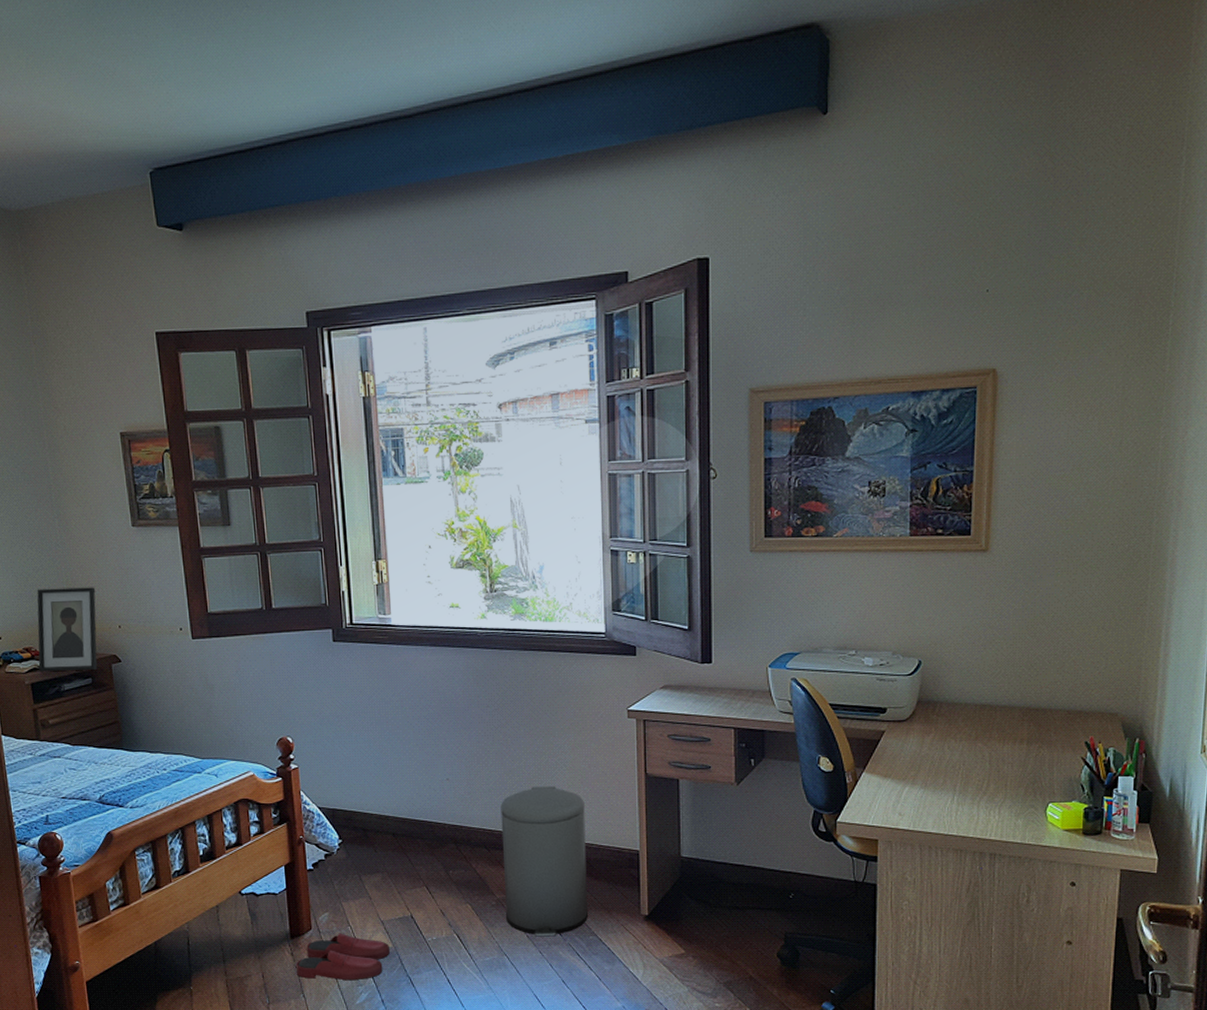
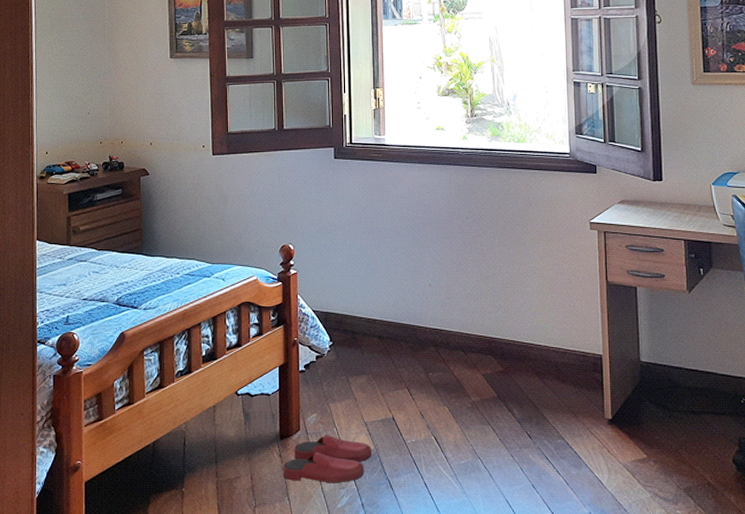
picture frame: present [37,587,98,672] -> none [76,109,134,184]
pedal bin: present [500,786,588,937] -> none [477,293,556,440]

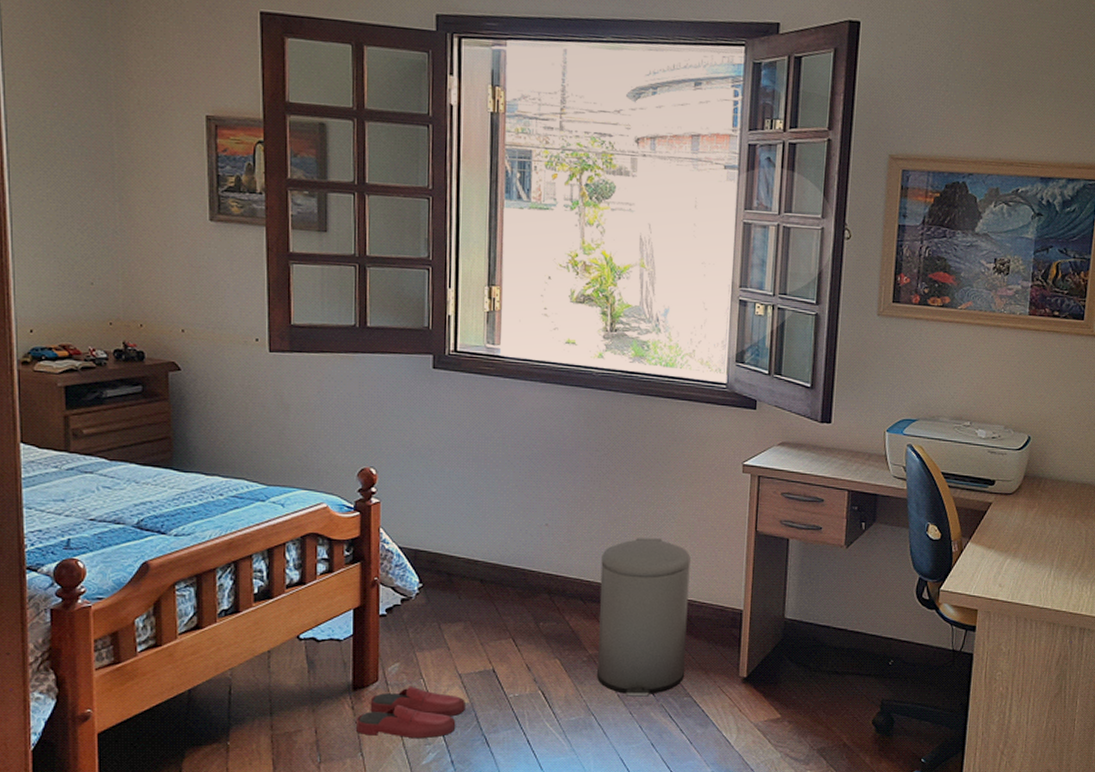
pedal bin: none [477,293,556,440] -> present [597,538,691,697]

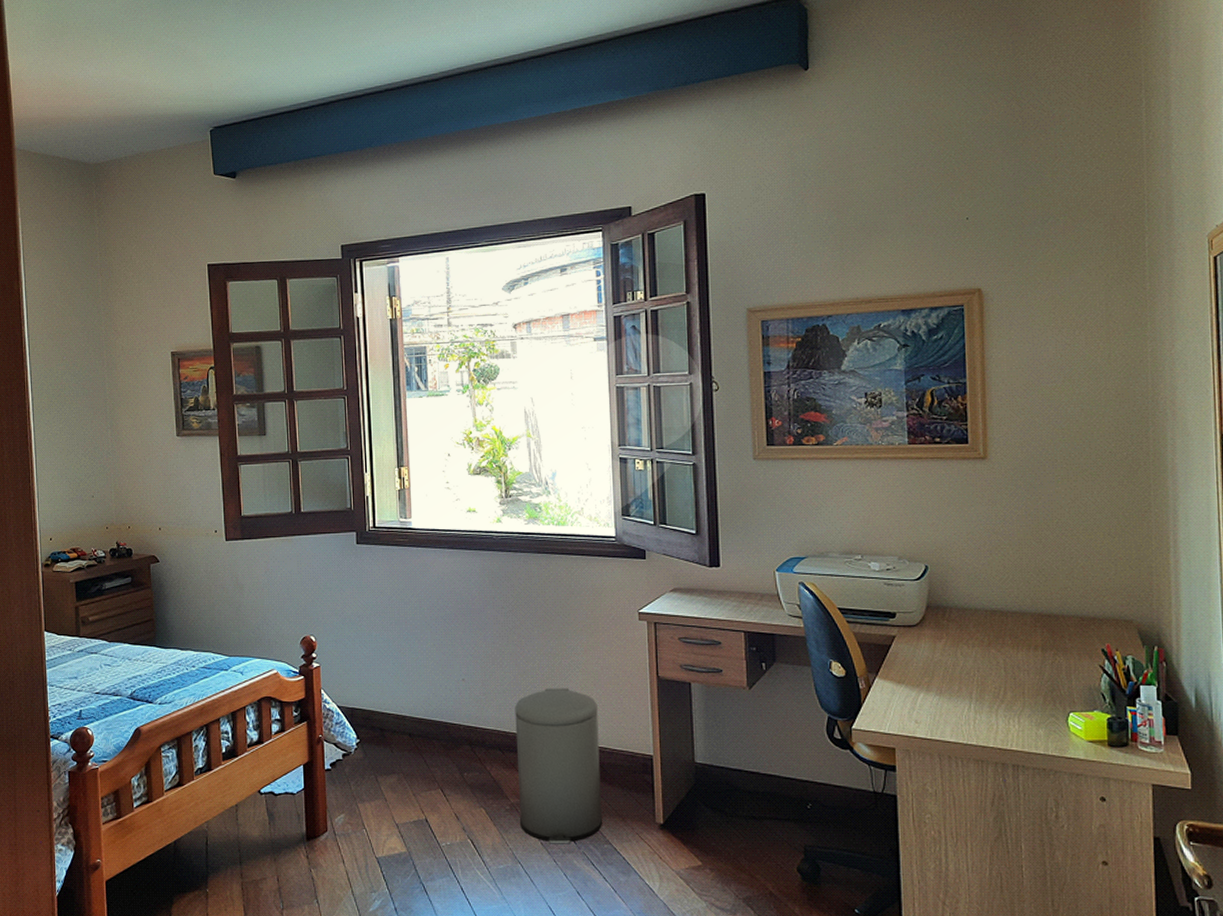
slippers: present [356,686,465,739] -> none [311,836,404,887]

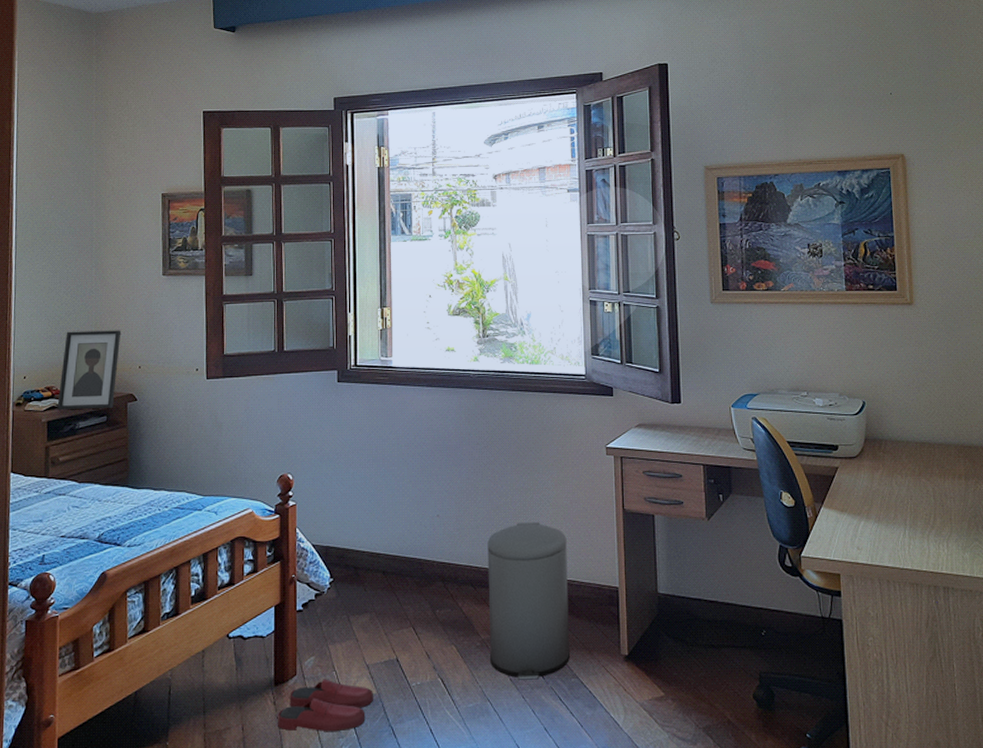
picture frame: none [83,492,140,572] -> present [57,330,122,411]
slippers: none [311,836,404,887] -> present [278,678,373,732]

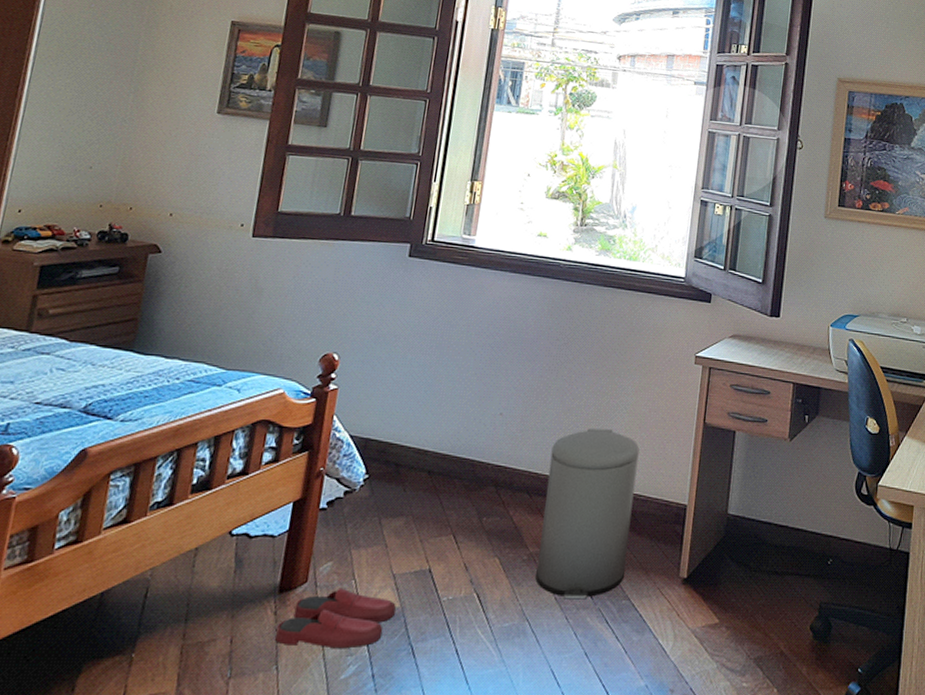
picture frame: present [57,330,122,411] -> none [56,163,155,258]

